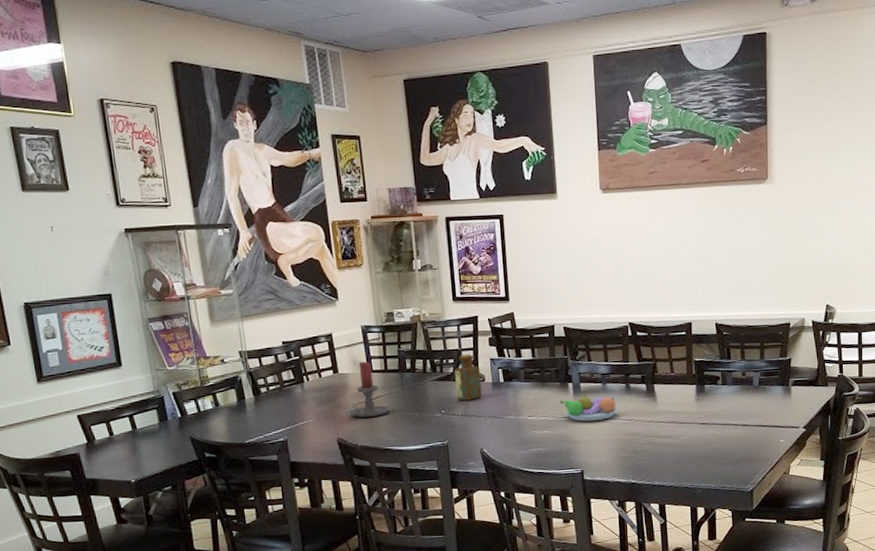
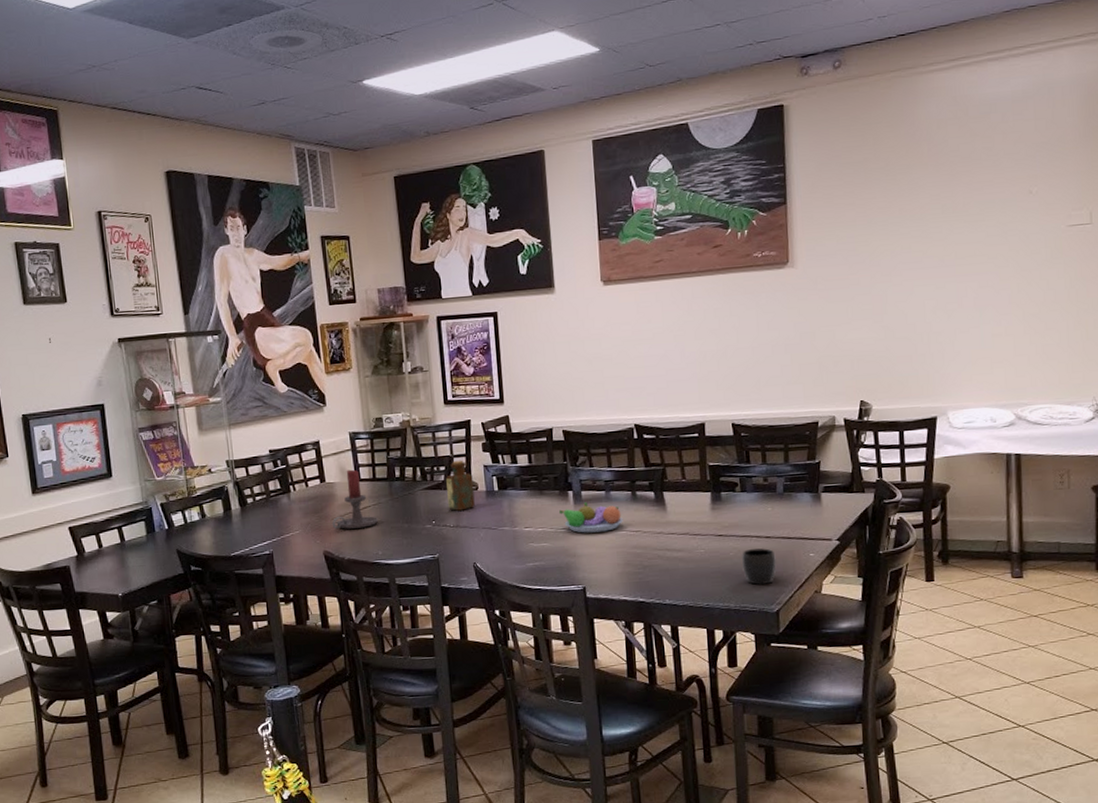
mug: none [722,435,752,467] -> present [742,548,776,585]

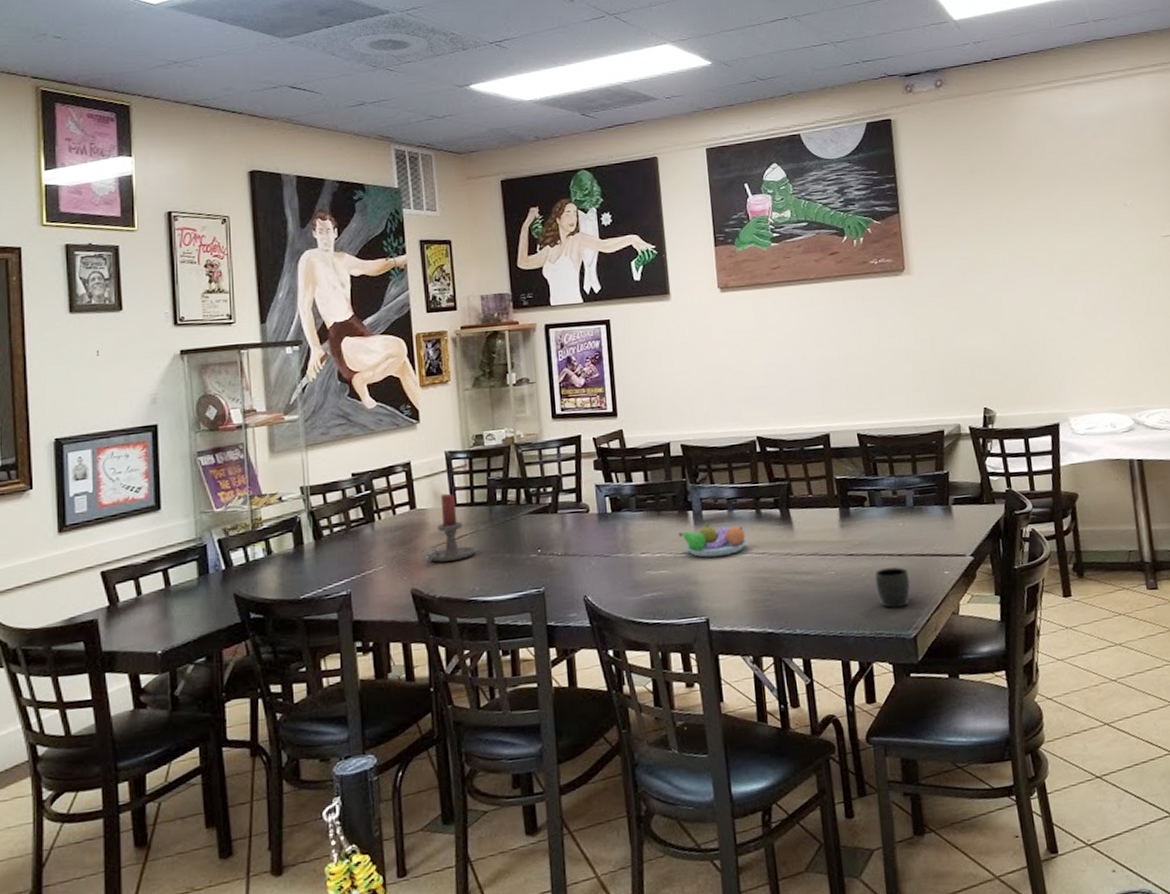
bottle: present [446,460,475,511] -> none [554,479,586,537]

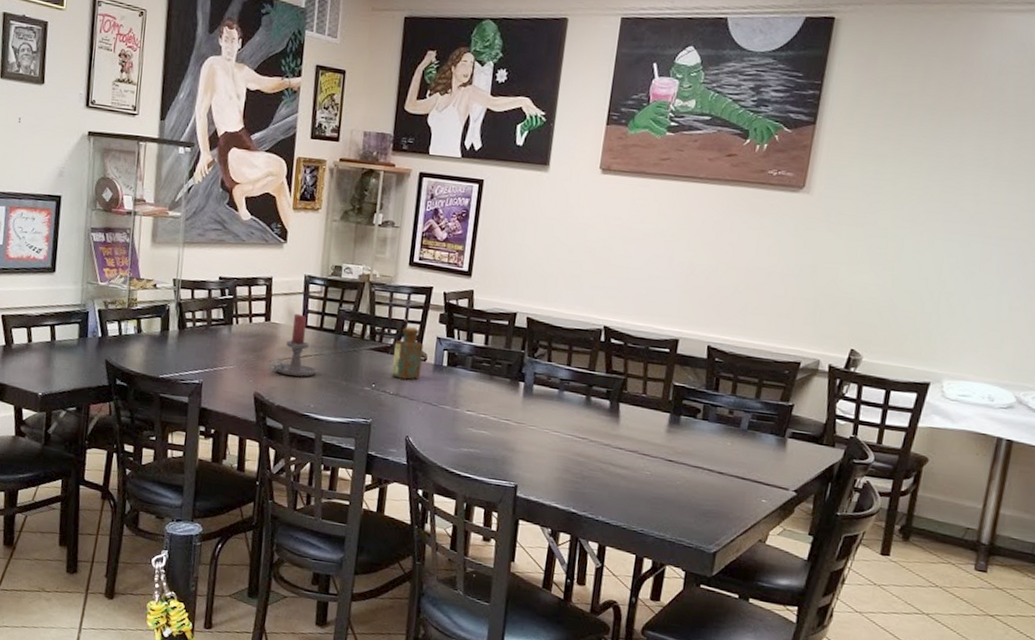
bottle: none [554,479,586,537] -> present [391,326,424,380]
fruit bowl: present [679,522,748,558] -> none [506,396,572,432]
mug: present [874,567,911,608] -> none [687,481,726,522]

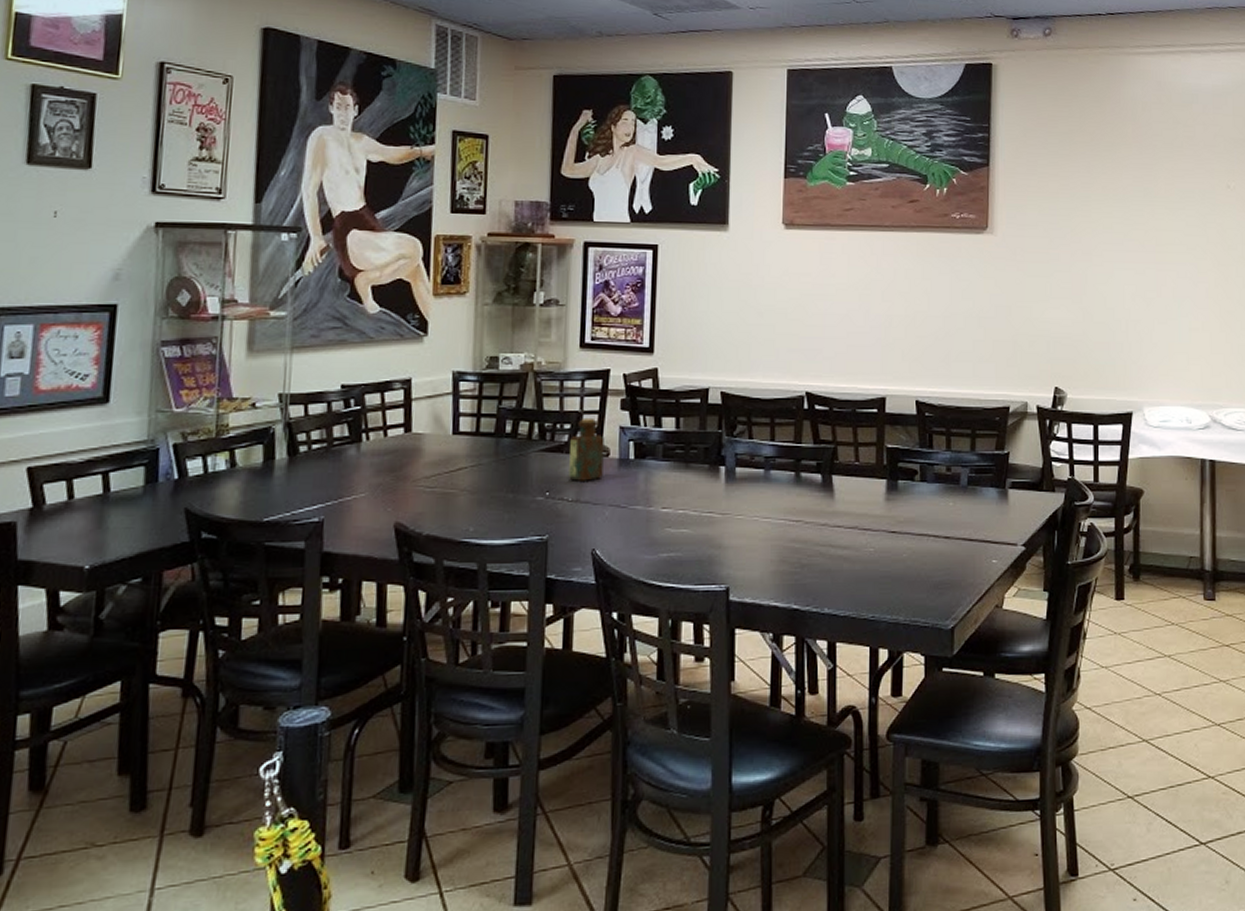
candle holder: present [268,313,318,377] -> none [411,418,476,495]

